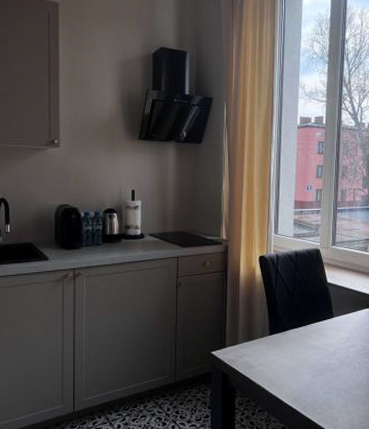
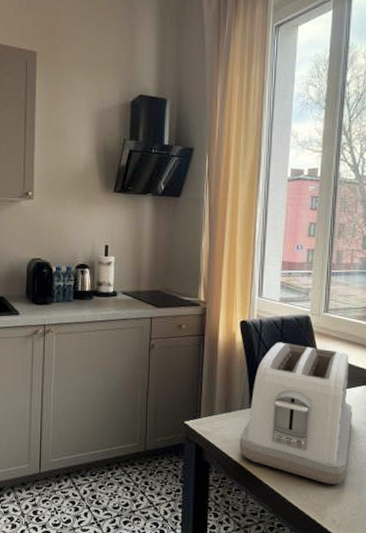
toaster: none [261,274,358,398] -> present [239,342,352,485]

